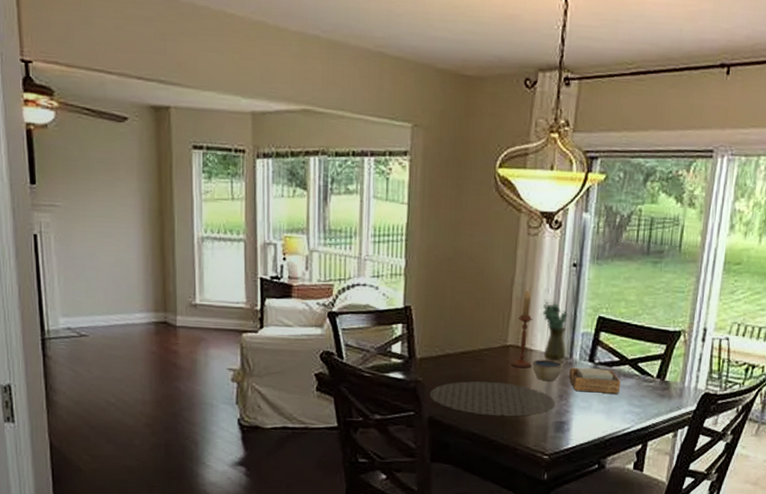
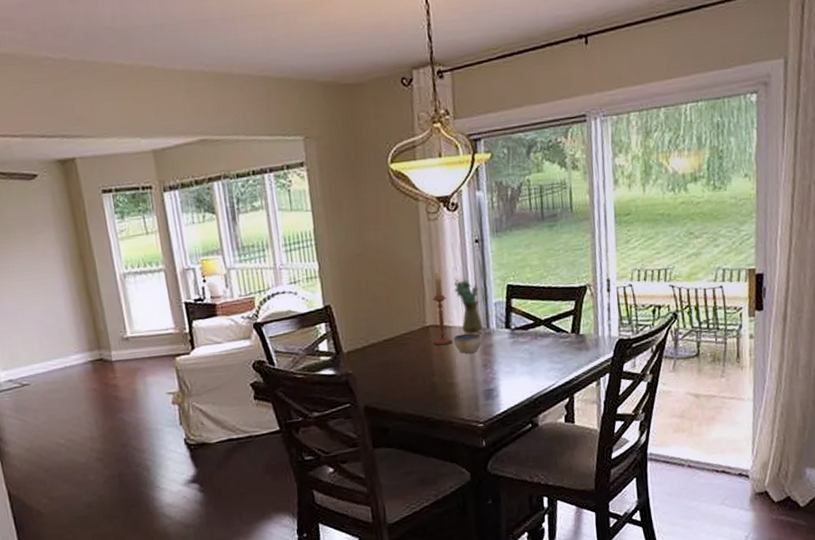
place mat: present [430,381,556,417] -> none [362,361,482,397]
napkin holder: present [568,367,621,394] -> none [488,333,540,358]

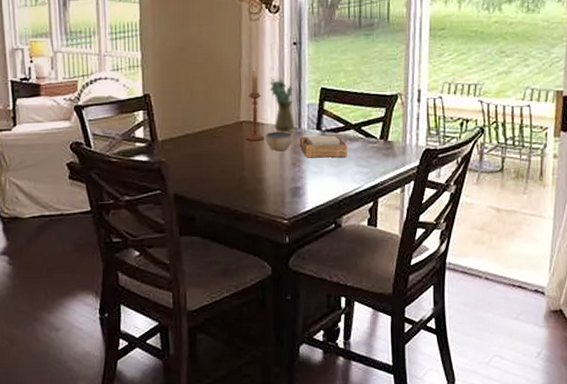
napkin holder: none [488,333,540,358] -> present [299,135,348,158]

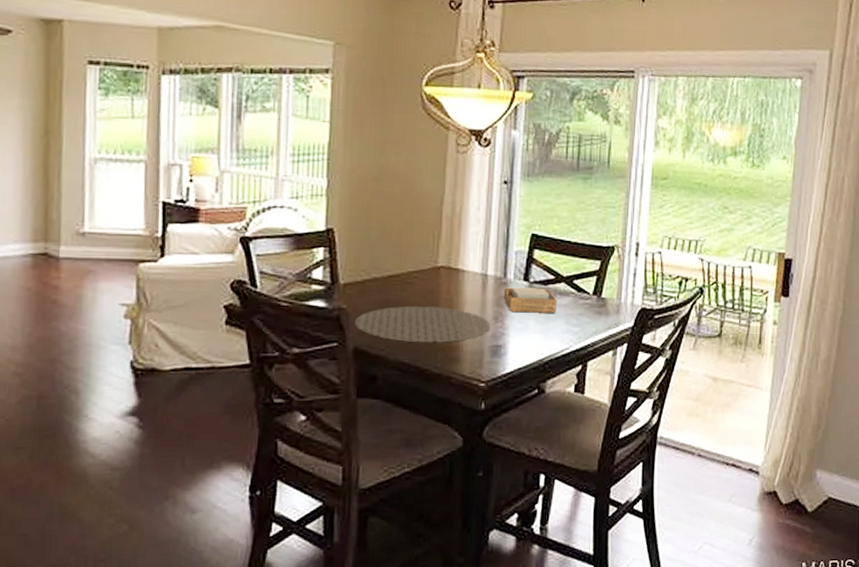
place mat: none [174,156,290,188] -> present [355,305,491,343]
candlestick: present [245,69,264,141] -> none [442,207,464,290]
bowl: present [265,131,293,151] -> none [465,280,497,302]
vase: present [269,77,295,134] -> none [474,218,500,285]

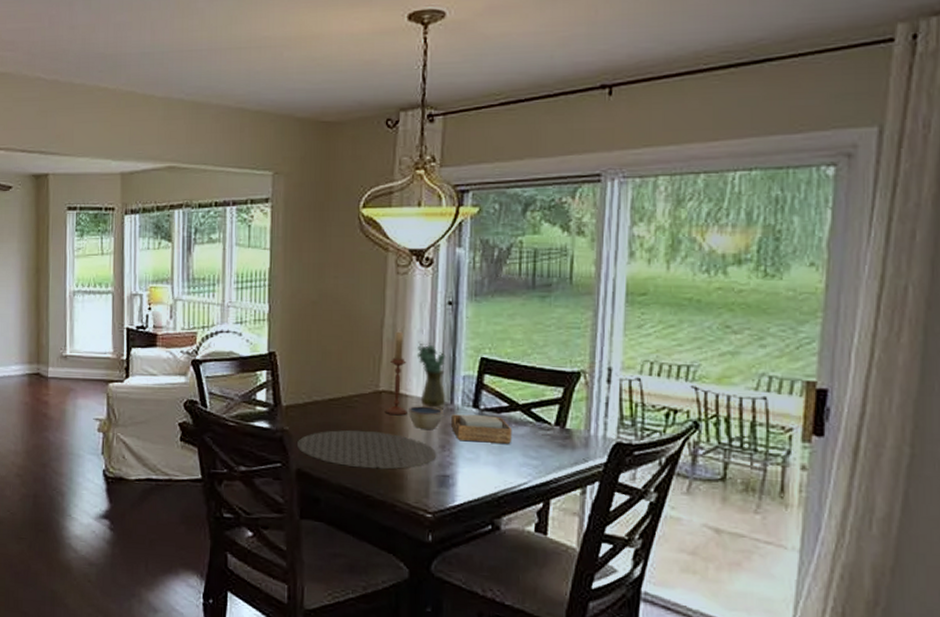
candlestick: none [442,207,464,290] -> present [384,330,407,416]
bowl: none [465,280,497,302] -> present [409,406,443,429]
vase: none [474,218,500,285] -> present [416,341,446,411]

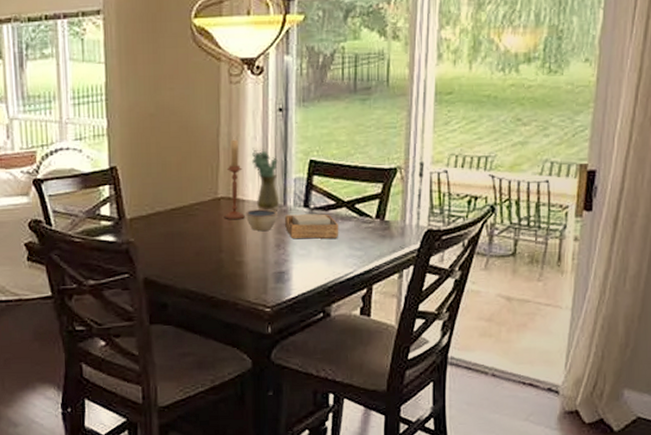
place mat: present [297,430,437,470] -> none [143,236,273,272]

